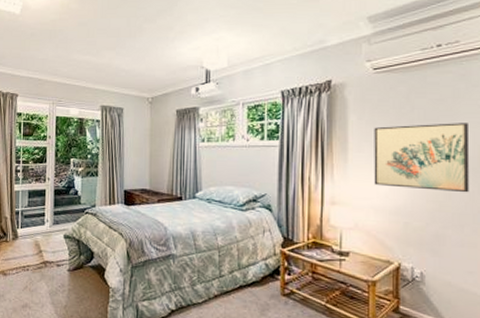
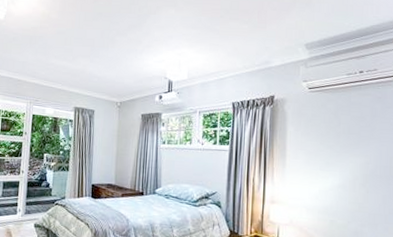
wall art: present [374,123,470,193] -> none [306,137,384,197]

